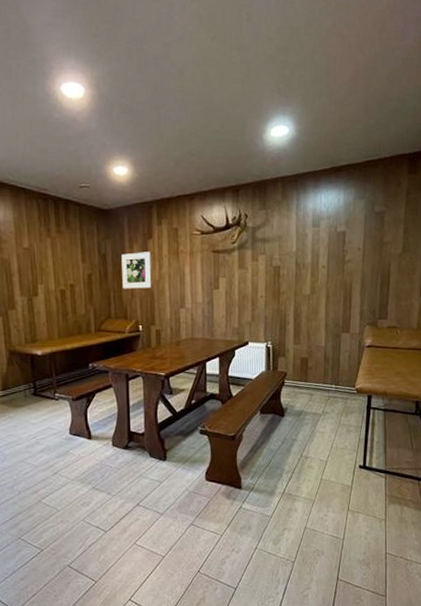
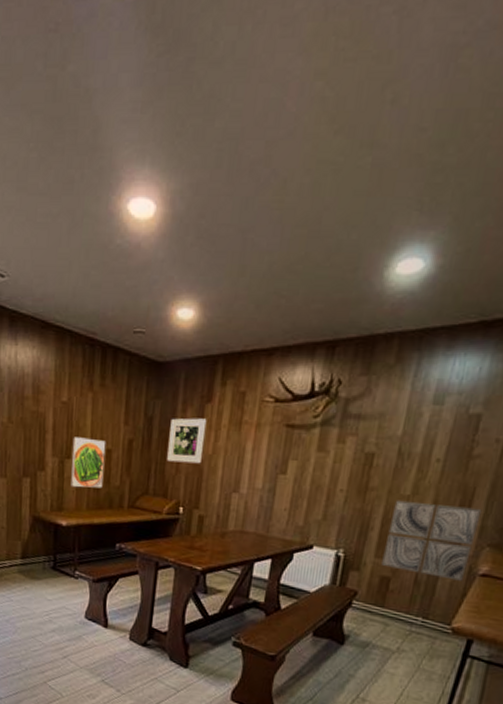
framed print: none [38,276,70,319] -> present [71,437,106,488]
wall art: none [299,298,359,353] -> present [381,500,482,581]

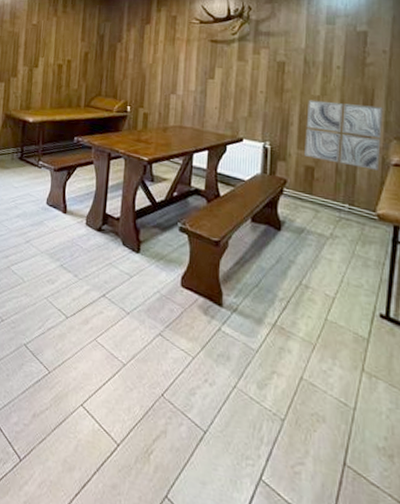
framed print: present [71,437,106,488] -> none [37,50,67,91]
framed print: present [167,418,207,464] -> none [116,35,147,71]

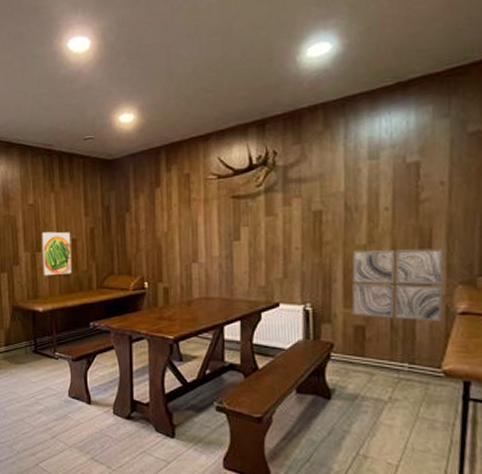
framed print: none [37,50,67,91] -> present [41,231,72,275]

